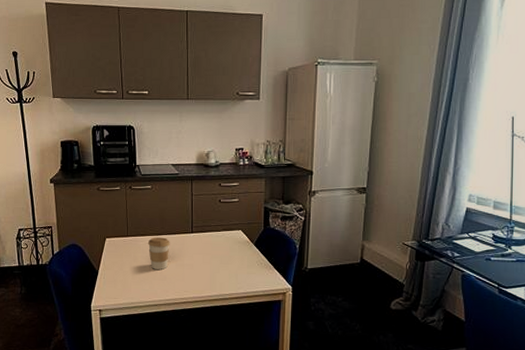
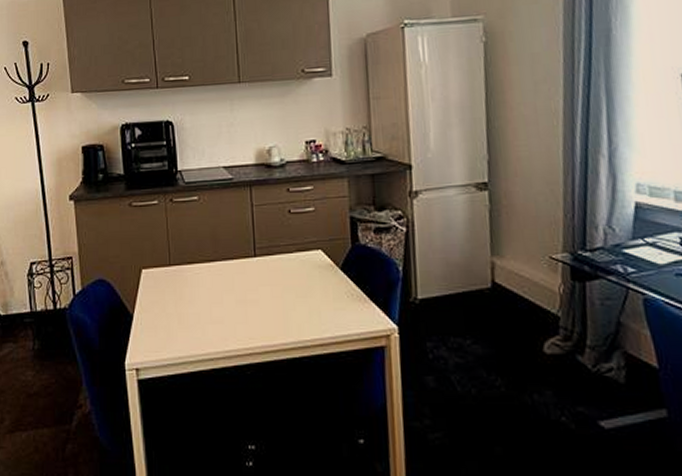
coffee cup: present [147,237,170,270] -> none [196,264,227,309]

